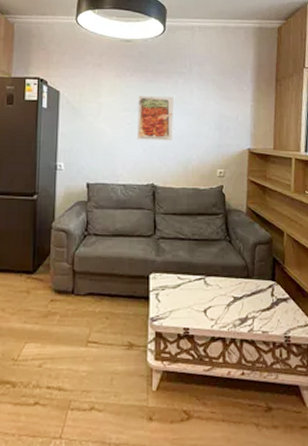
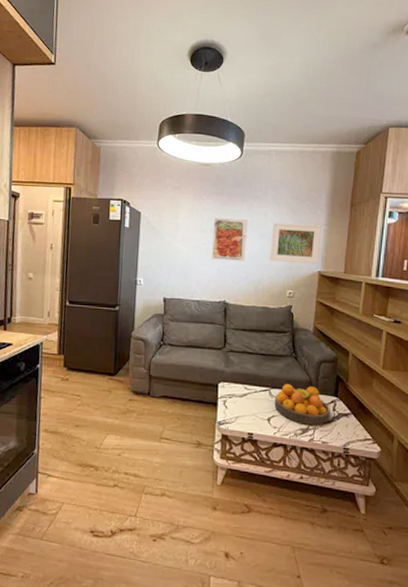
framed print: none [198,99,249,140] -> present [269,222,321,263]
fruit bowl: none [210,270,269,314] -> present [274,384,330,425]

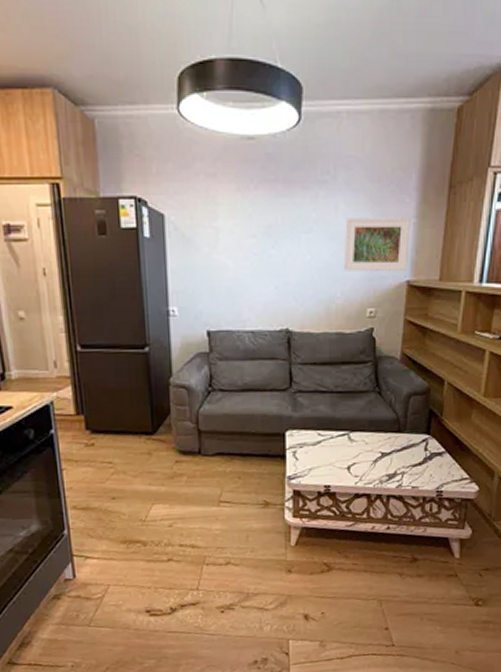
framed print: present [211,218,248,262] -> none [265,216,313,276]
fruit bowl: present [274,384,330,425] -> none [355,425,421,470]

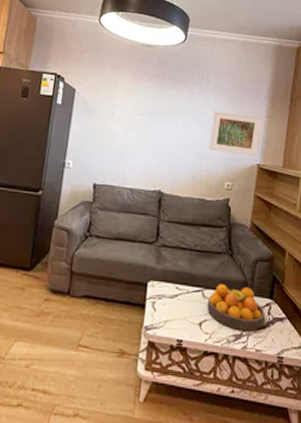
fruit bowl: none [355,425,421,470] -> present [207,284,265,331]

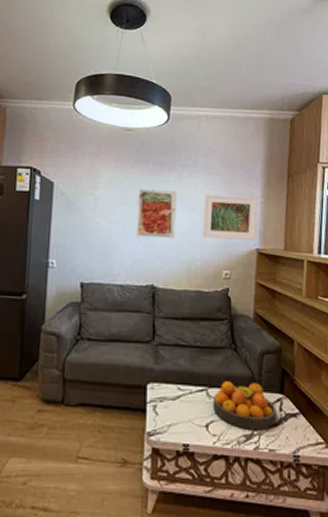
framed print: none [148,101,188,150] -> present [136,189,177,239]

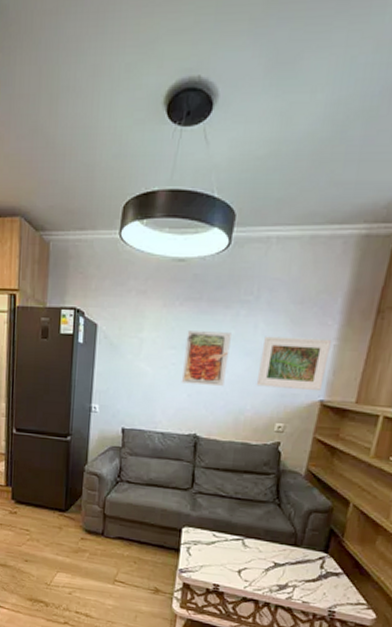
fruit bowl: present [213,381,277,430] -> none [247,534,317,583]

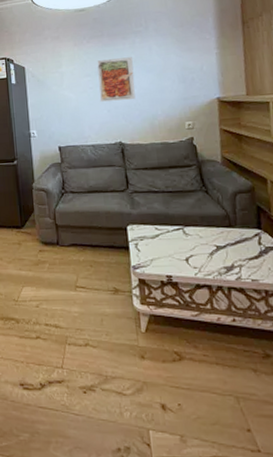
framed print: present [256,336,331,390] -> none [159,49,216,95]

